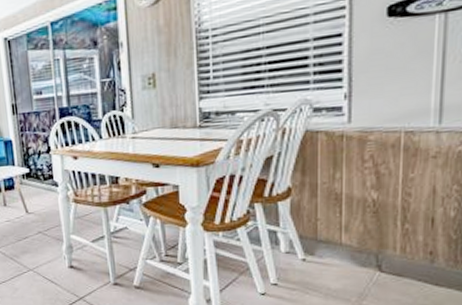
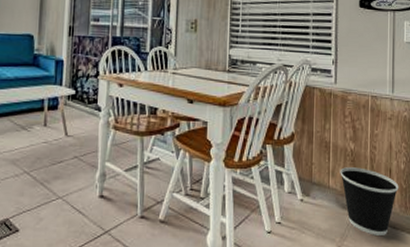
wastebasket: none [356,219,446,294] -> present [340,167,399,235]

